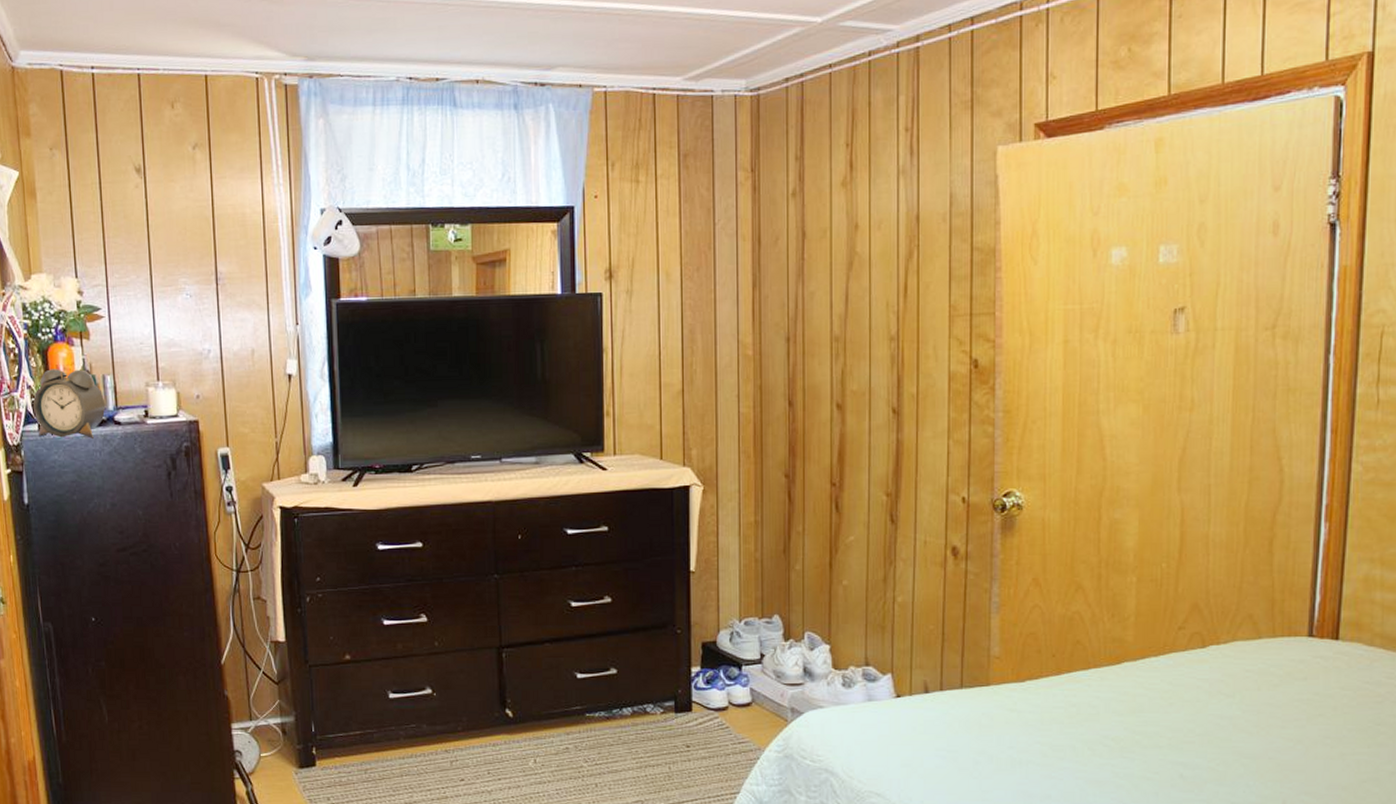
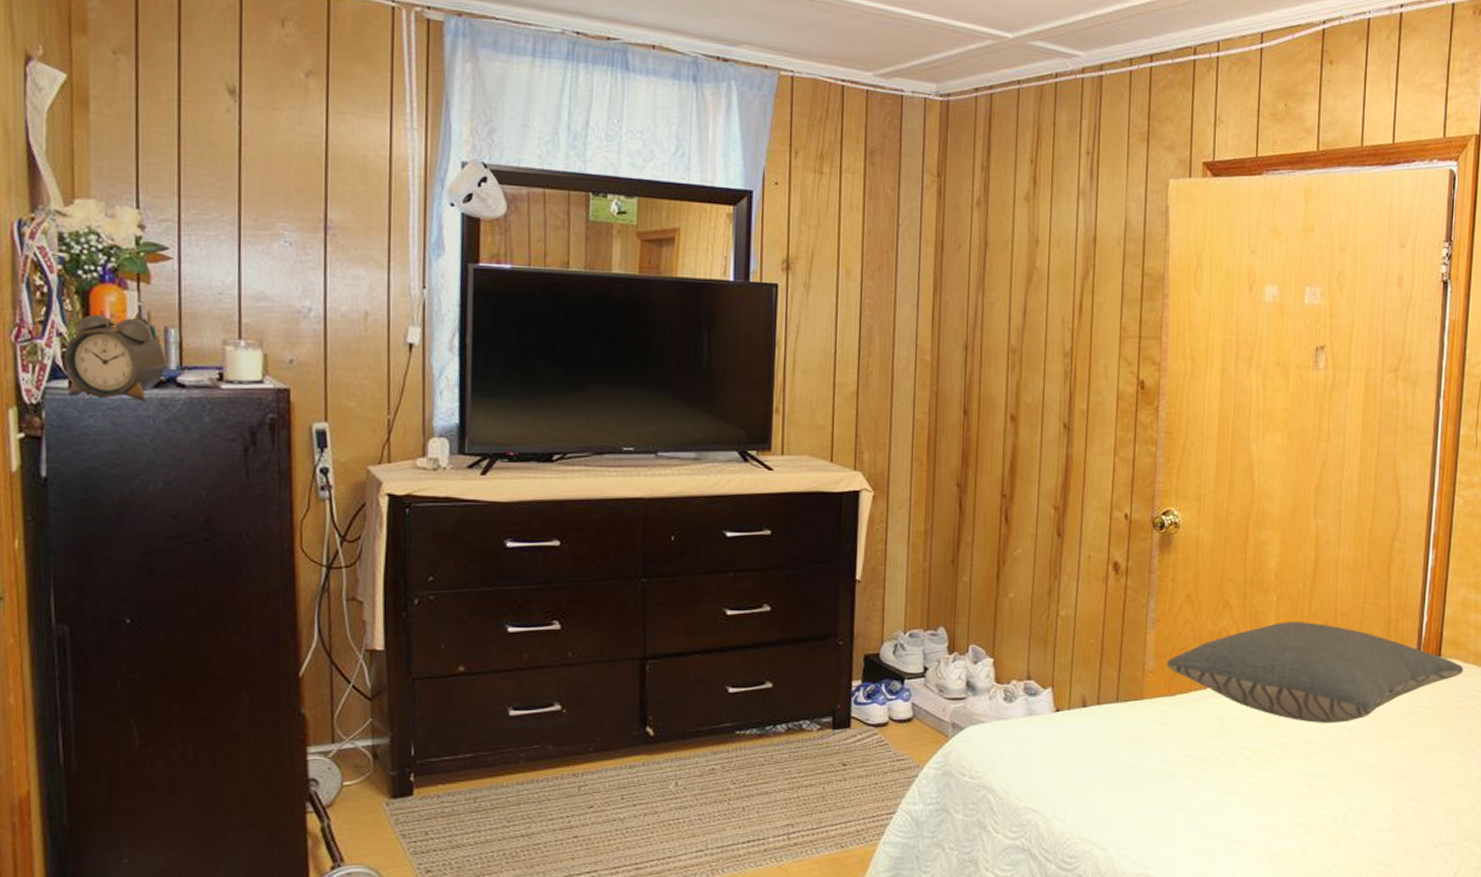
pillow: none [1014,604,1369,711] -> present [1167,622,1464,723]

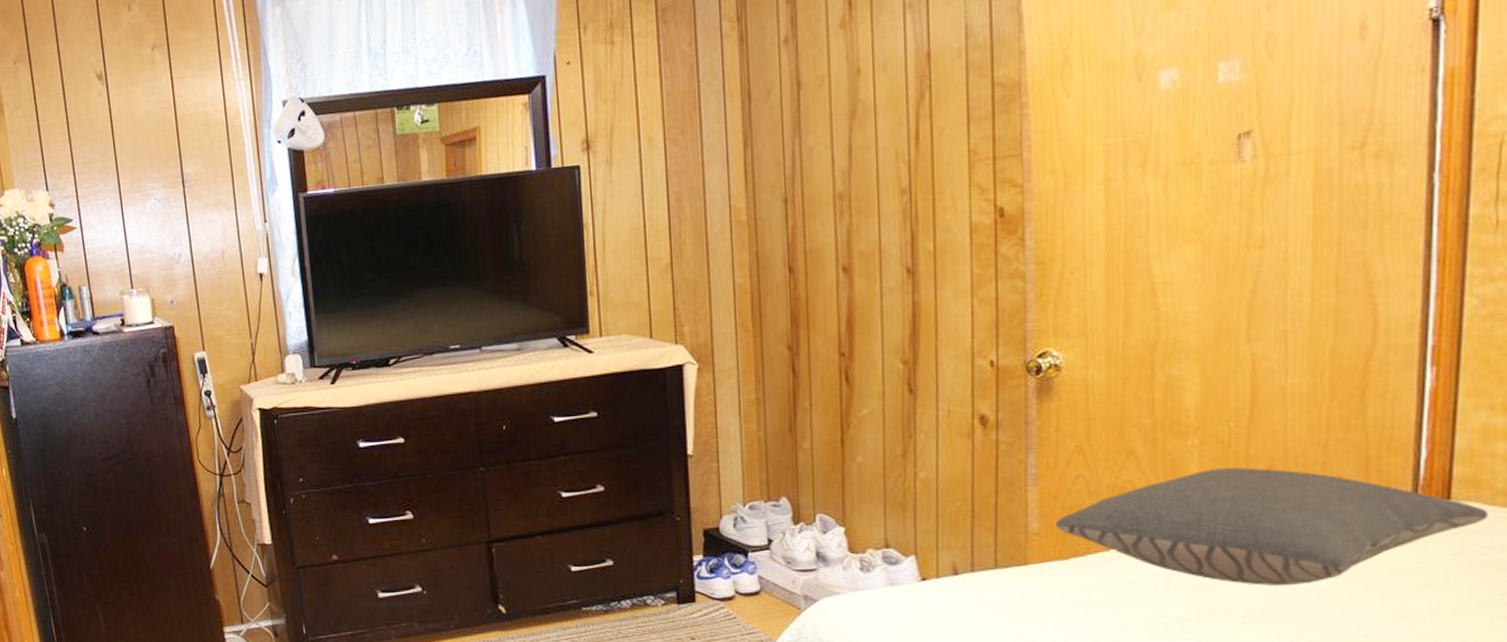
alarm clock: present [63,315,166,404] -> none [14,282,84,352]

